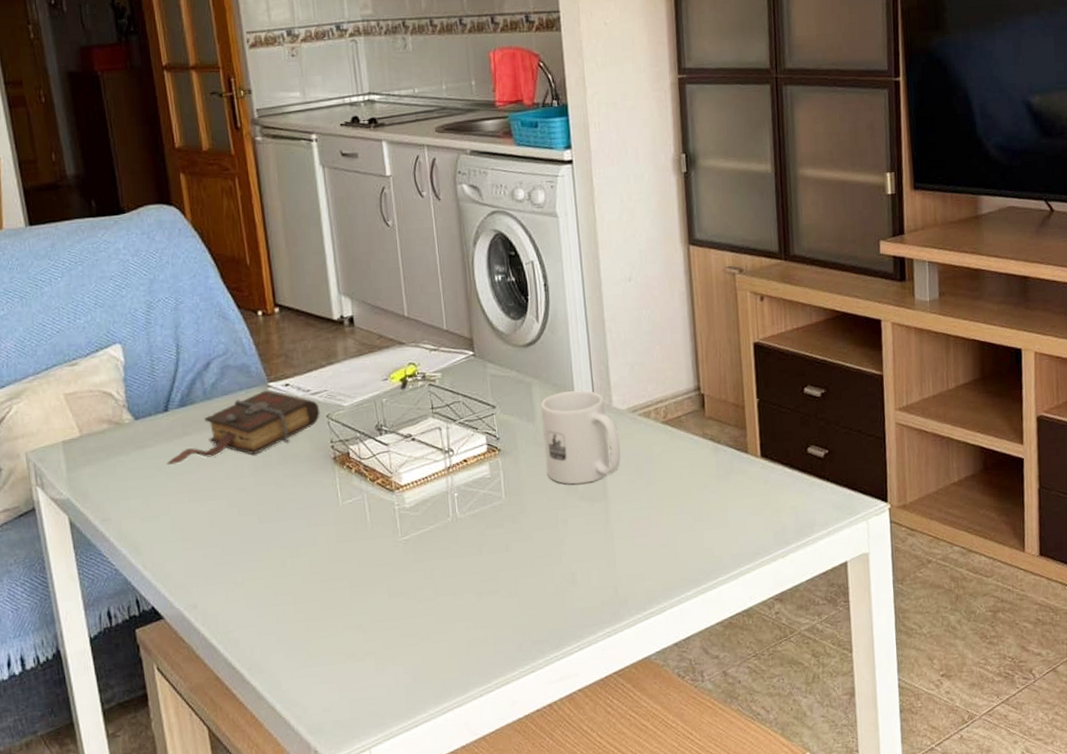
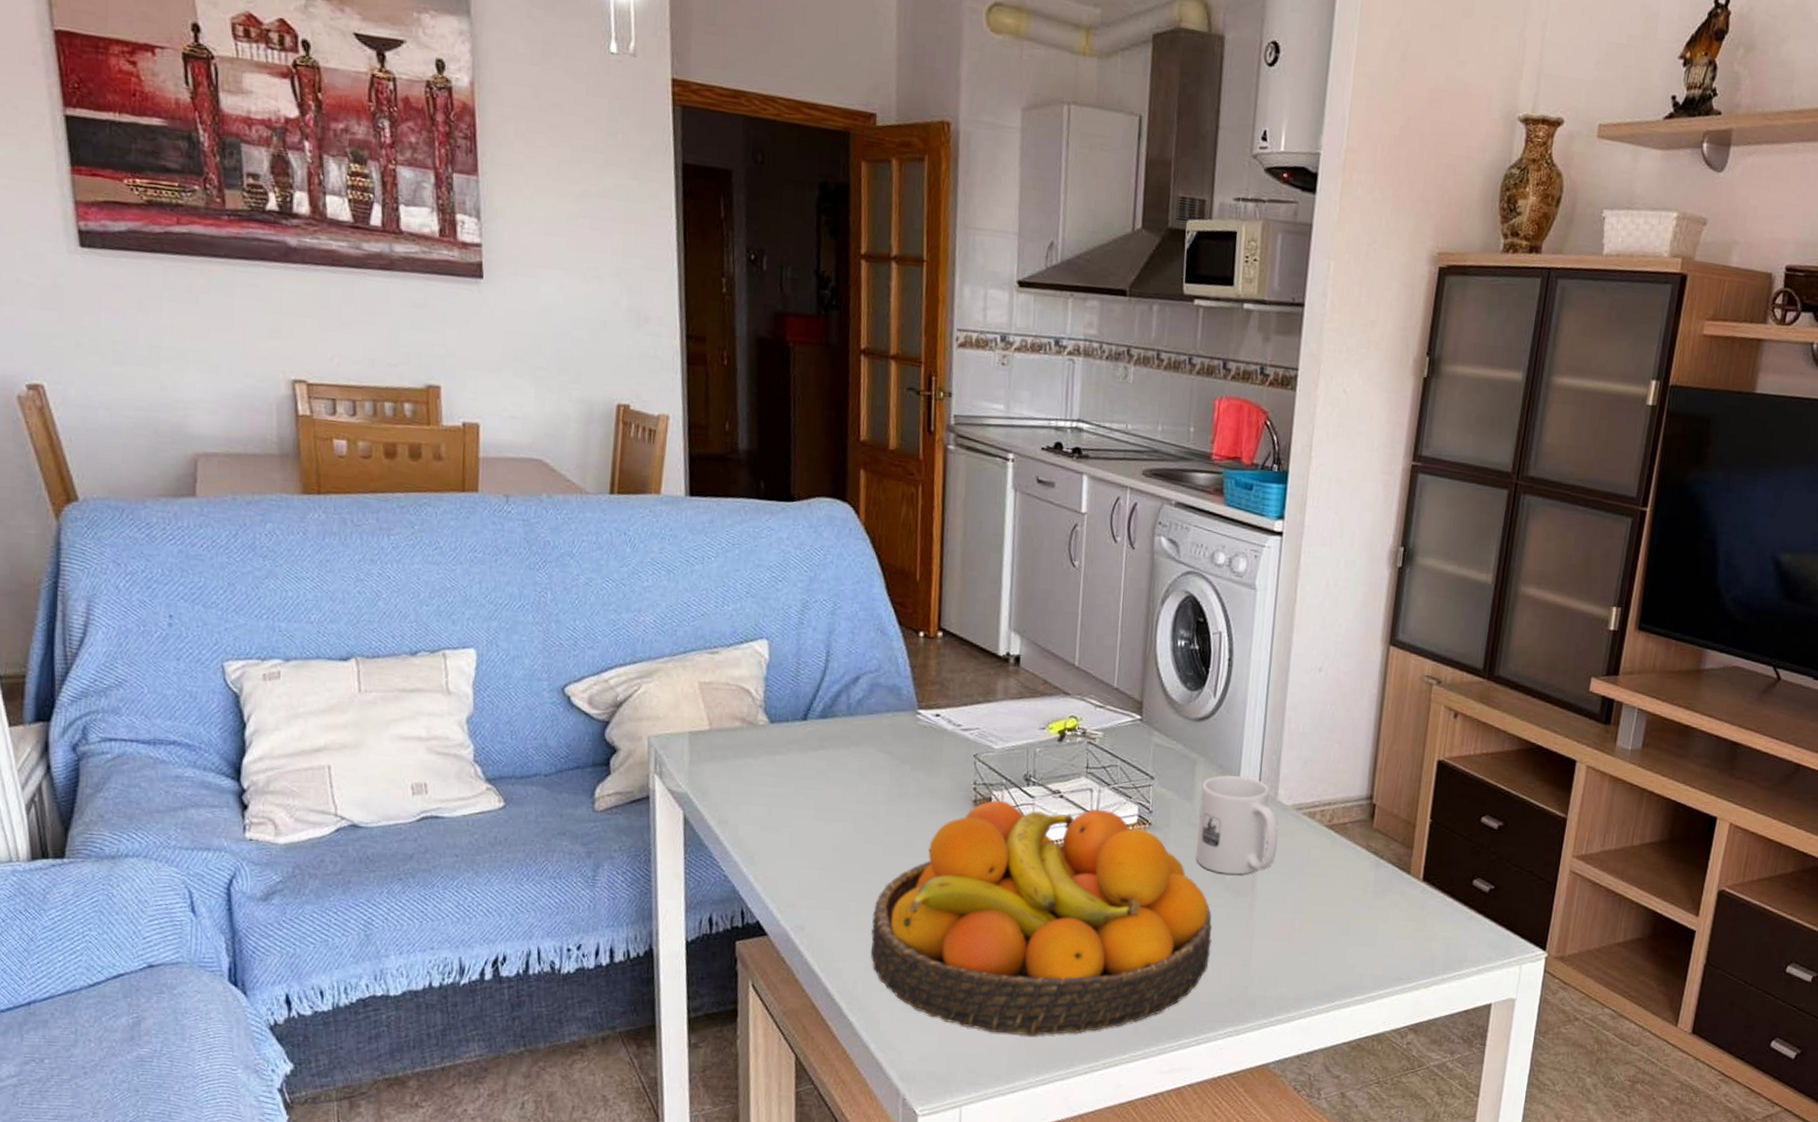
book: present [167,390,320,465] -> none [796,717,968,783]
fruit bowl: none [258,445,577,673] -> present [870,800,1213,1036]

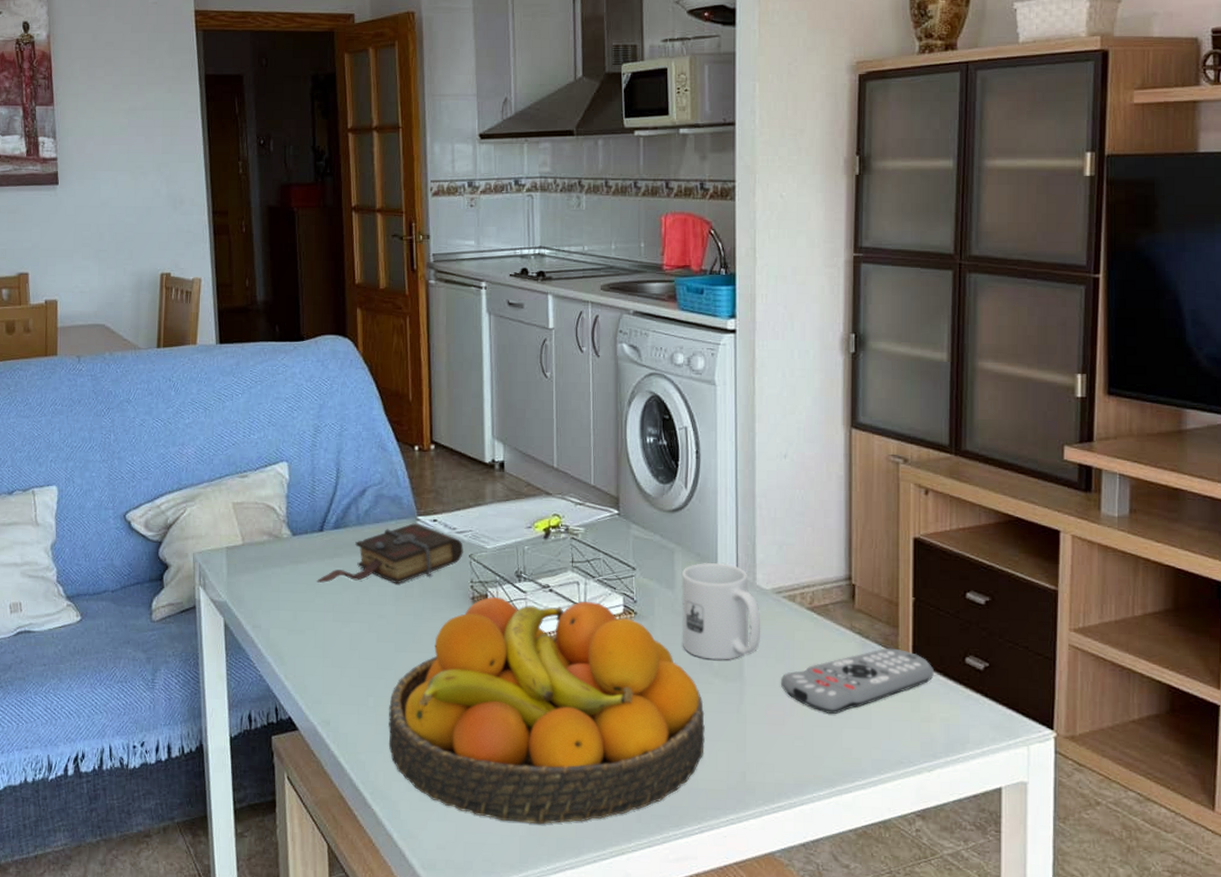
book: none [796,717,968,783] -> present [317,523,463,584]
remote control: none [1291,868,1442,931] -> present [780,648,934,714]

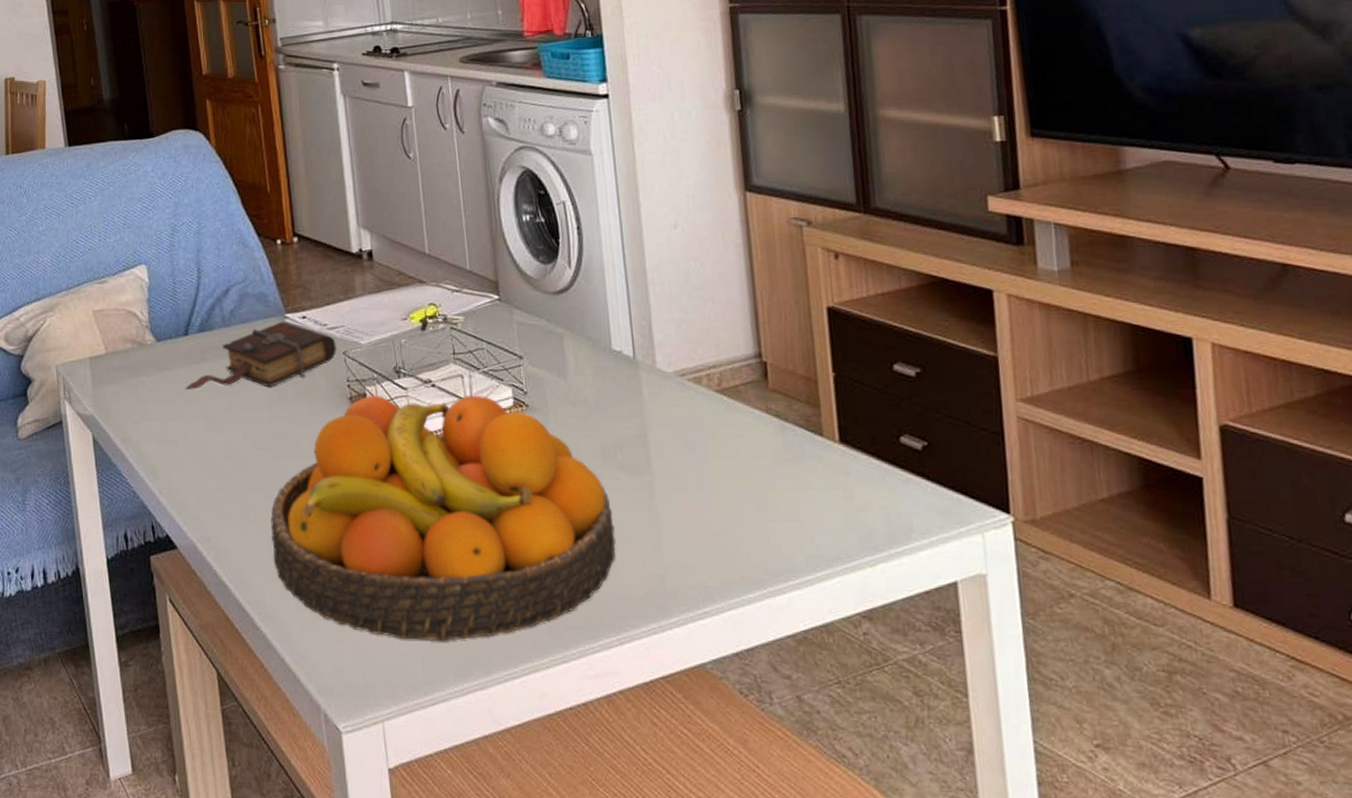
mug: present [681,563,761,660] -> none [574,347,667,452]
remote control: present [780,648,934,714] -> none [693,430,866,506]

